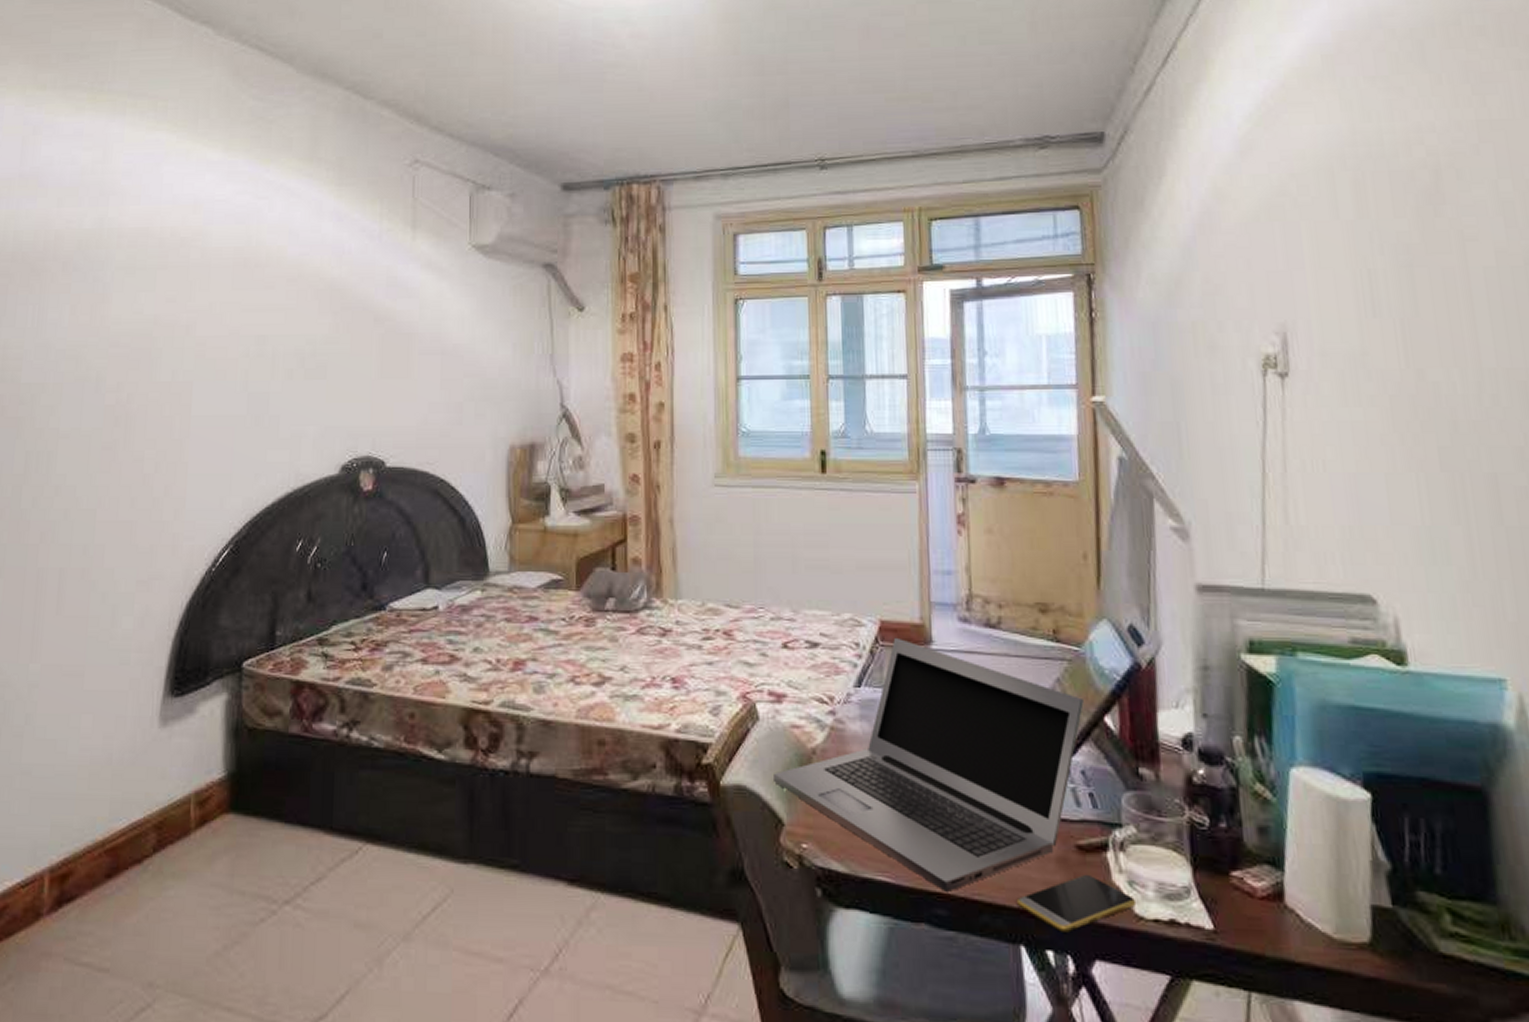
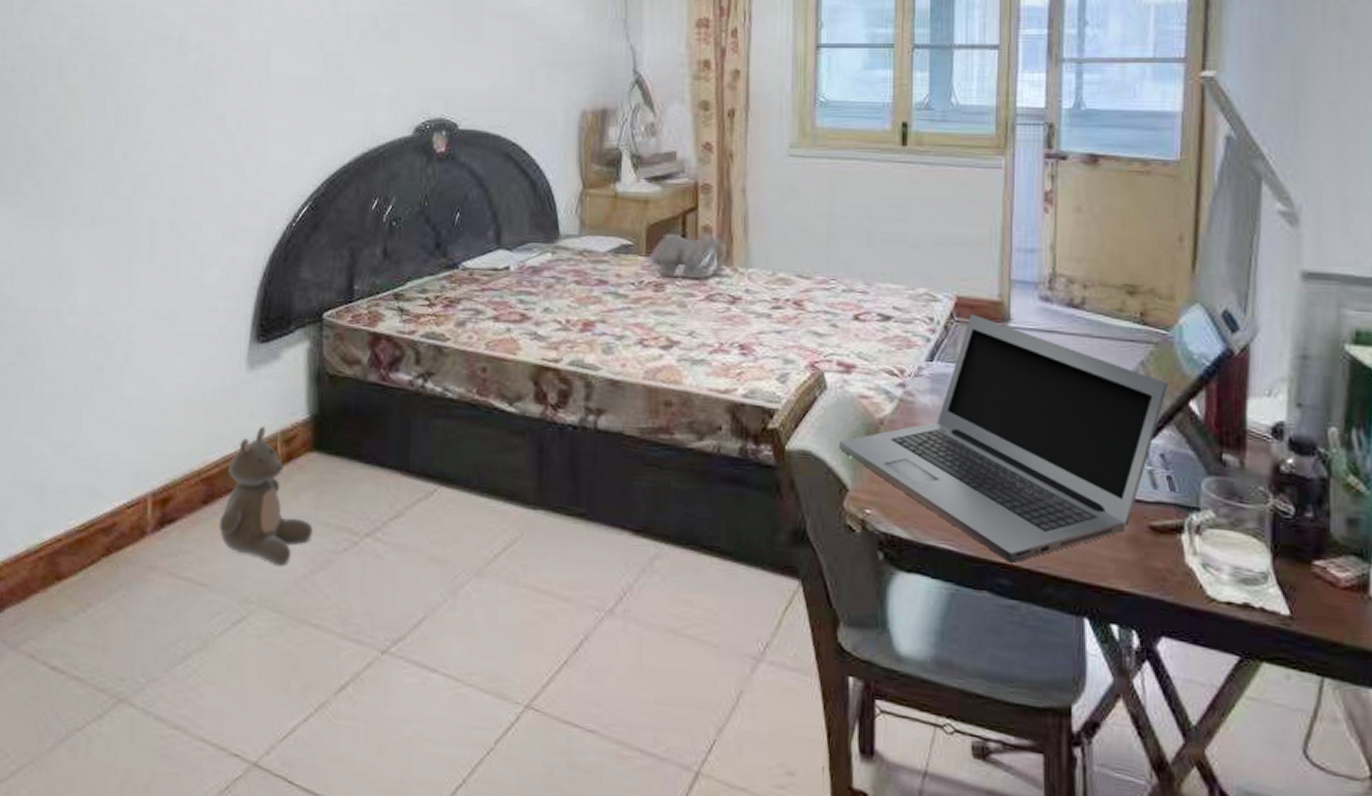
stuffed bear: none [123,788,228,942] -> present [219,427,314,565]
smartphone: present [1016,874,1137,933] -> none [1082,554,1210,609]

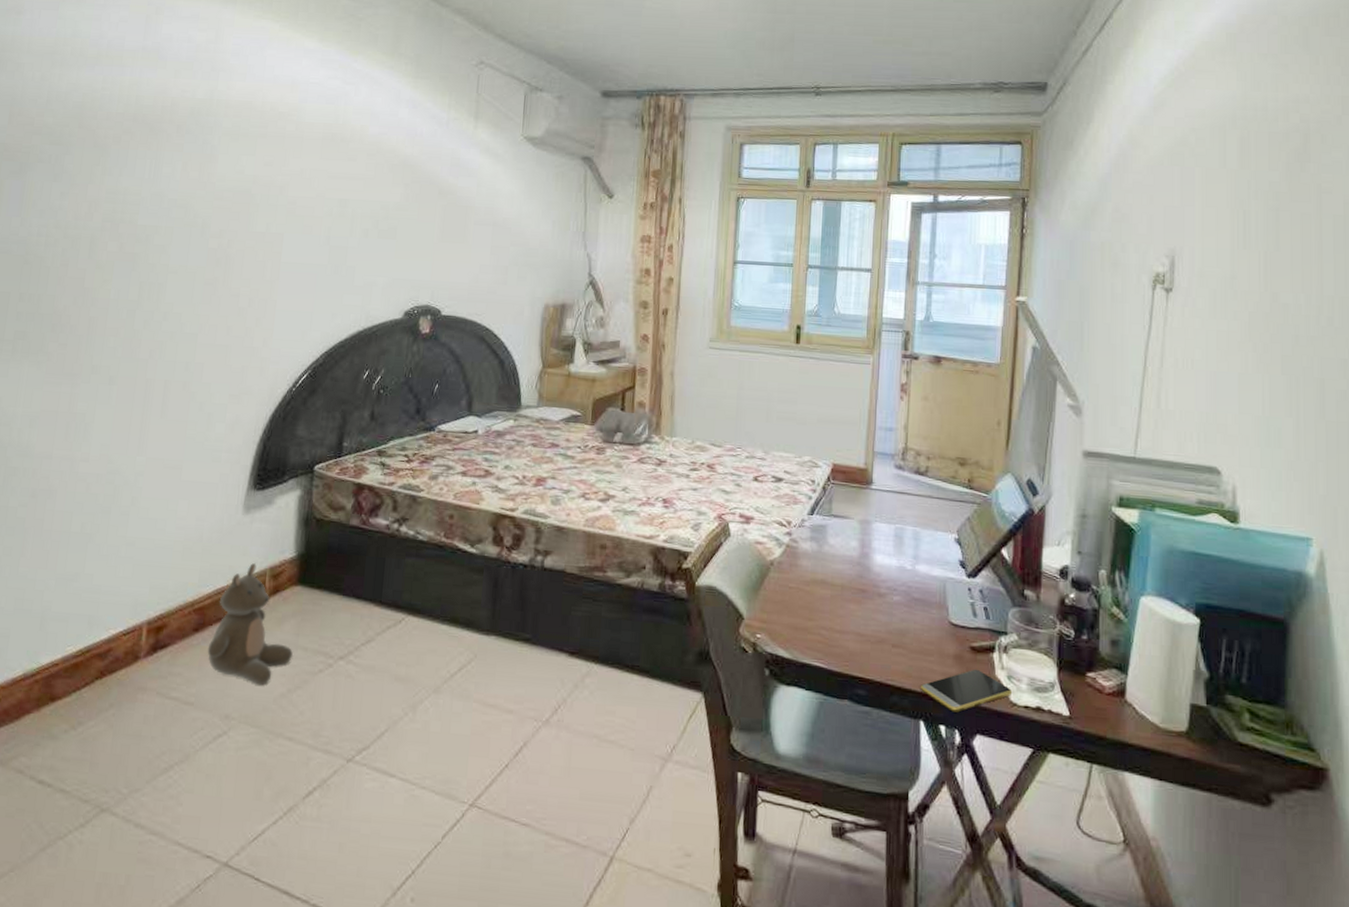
laptop: present [840,313,1168,563] -> none [738,477,987,677]
smartphone: none [1082,554,1210,609] -> present [920,669,1013,713]

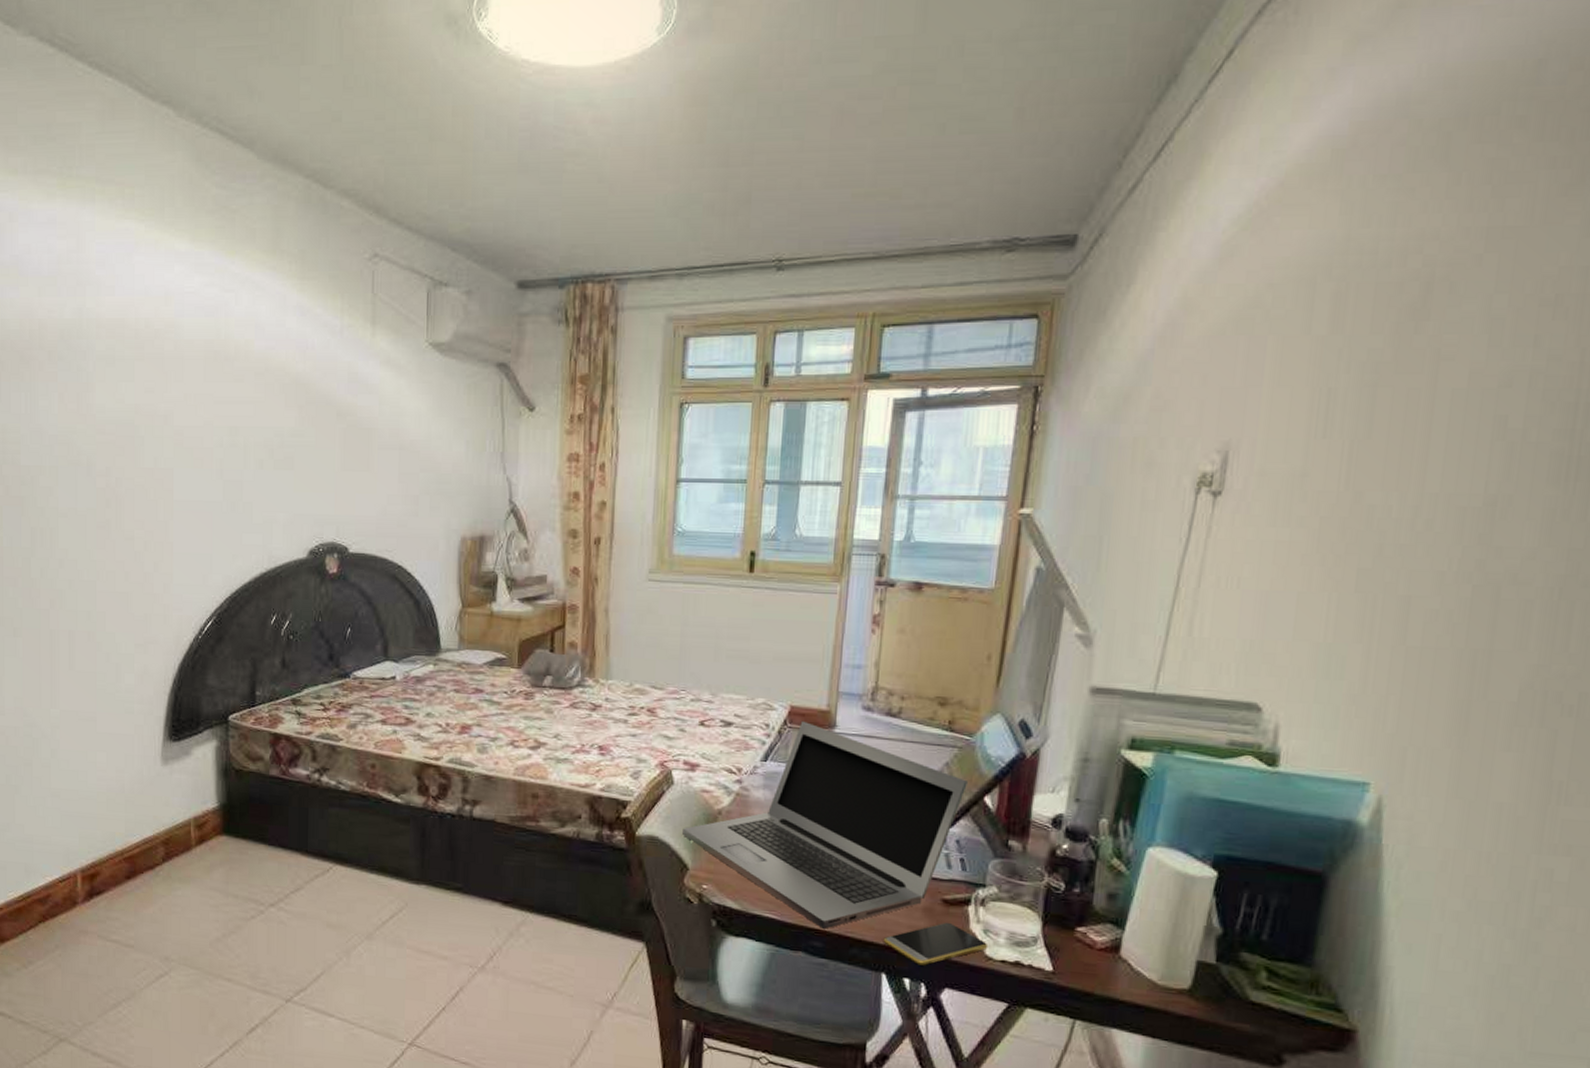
stuffed bear: present [207,563,294,685] -> none [141,814,225,930]
laptop: none [738,477,987,677] -> present [683,720,968,929]

